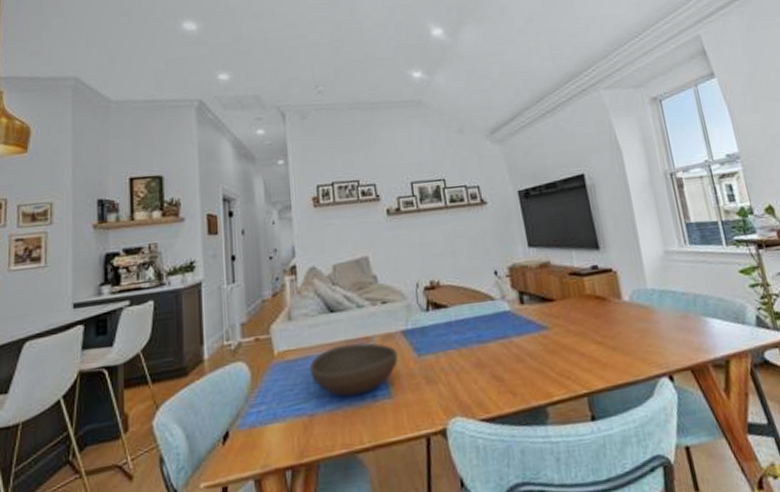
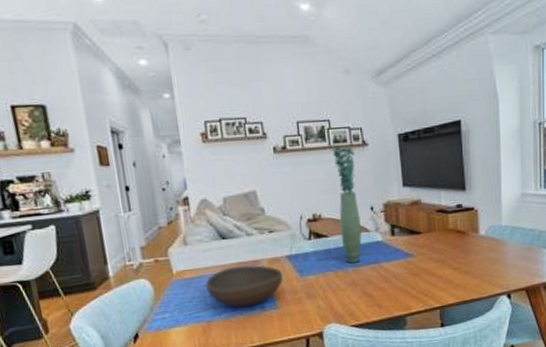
vase: none [447,201,488,339] -> present [331,142,362,264]

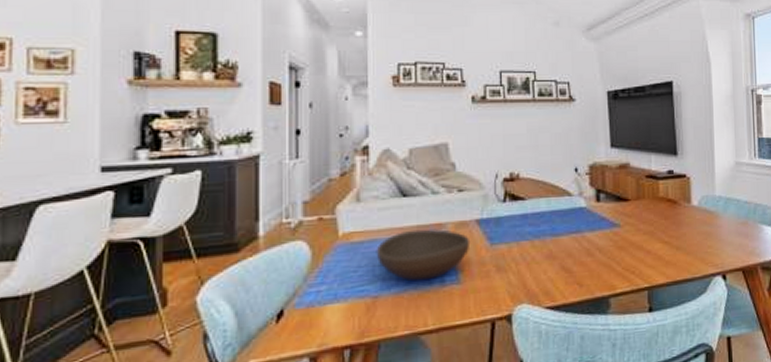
vase: present [331,142,362,264] -> none [535,95,563,232]

